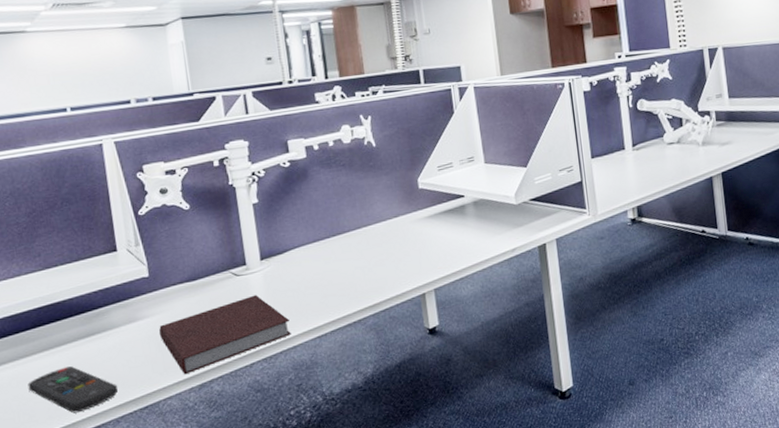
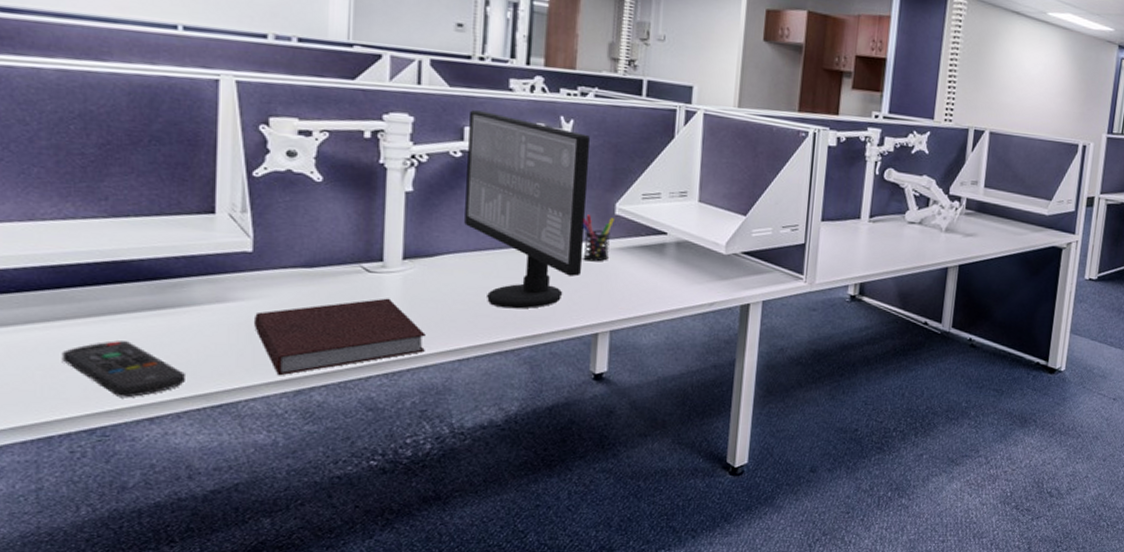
computer monitor: none [289,124,402,286] -> present [464,110,591,309]
pen holder: none [395,192,421,233] -> present [583,214,614,262]

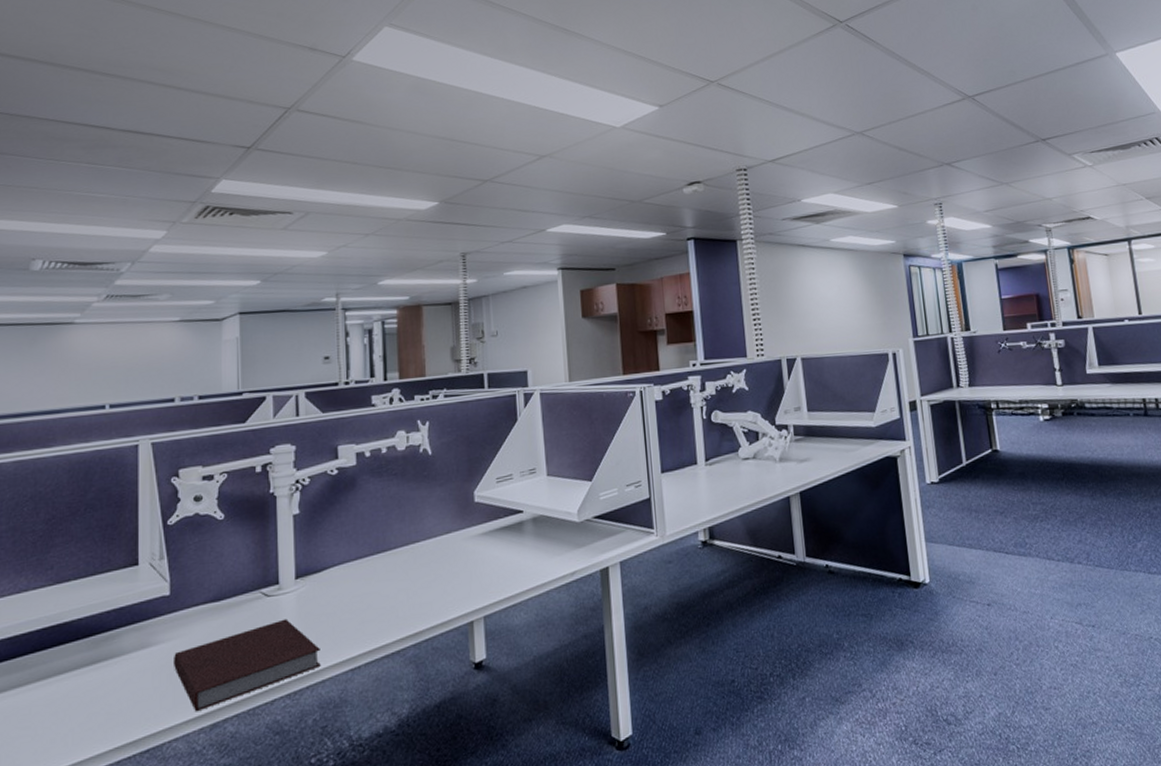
remote control: present [62,340,185,398] -> none [16,699,117,757]
computer monitor: present [464,110,591,309] -> none [341,428,452,611]
pen holder: present [583,214,614,262] -> none [448,506,475,551]

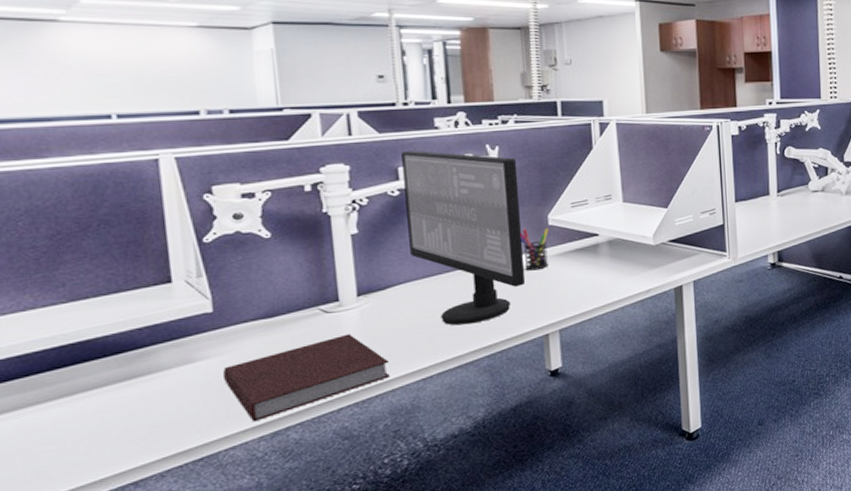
computer monitor: none [341,428,452,611] -> present [401,151,526,326]
pen holder: none [448,506,475,551] -> present [521,228,549,271]

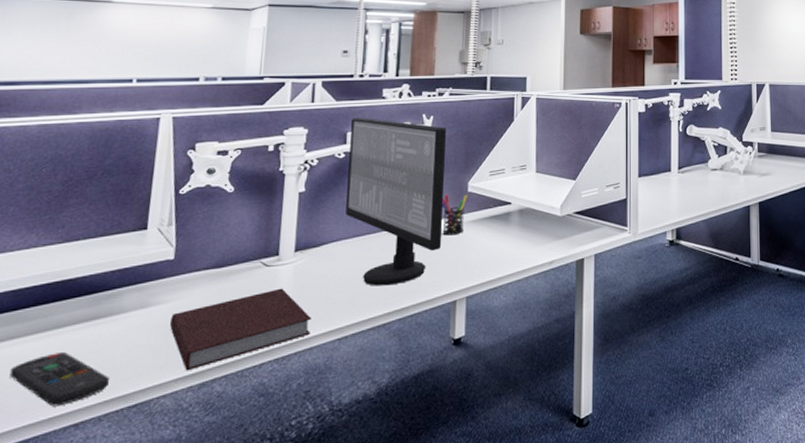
remote control: none [38,414,164,469] -> present [9,352,109,407]

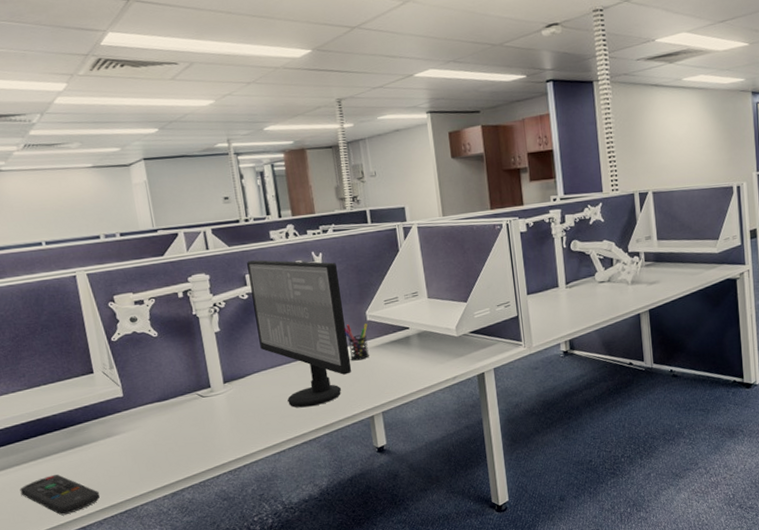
notebook: present [170,288,311,371] -> none [134,414,253,484]

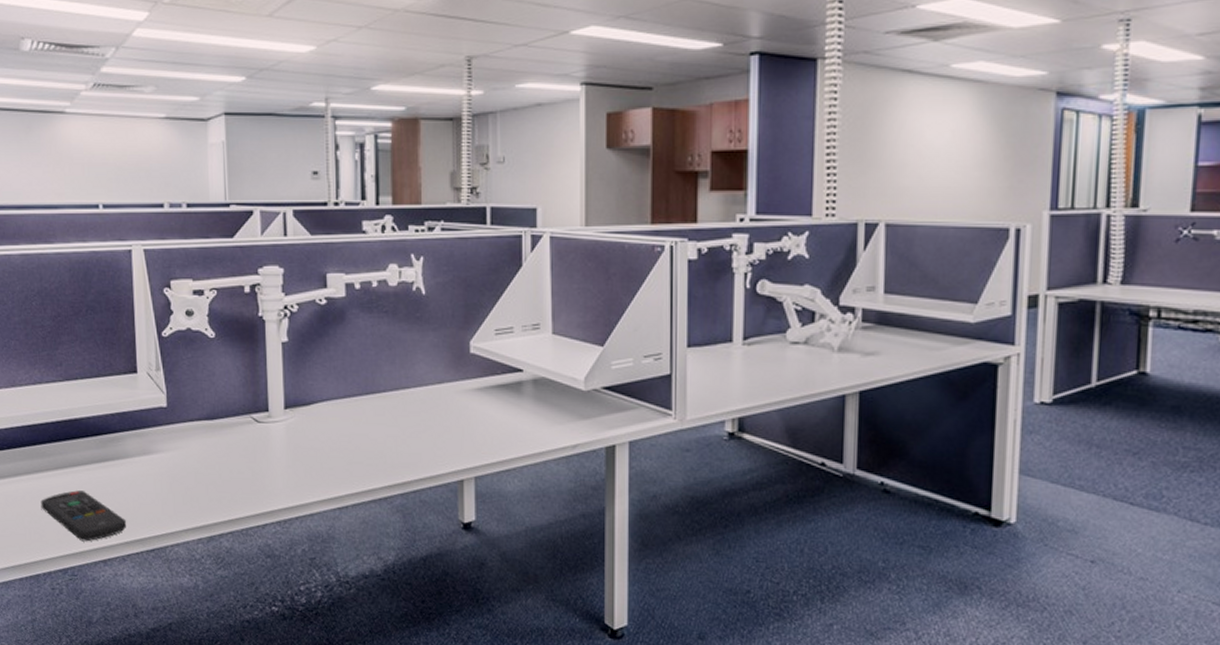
computer monitor: present [247,260,352,408] -> none [330,256,443,456]
pen holder: present [345,323,369,361] -> none [441,355,470,404]

